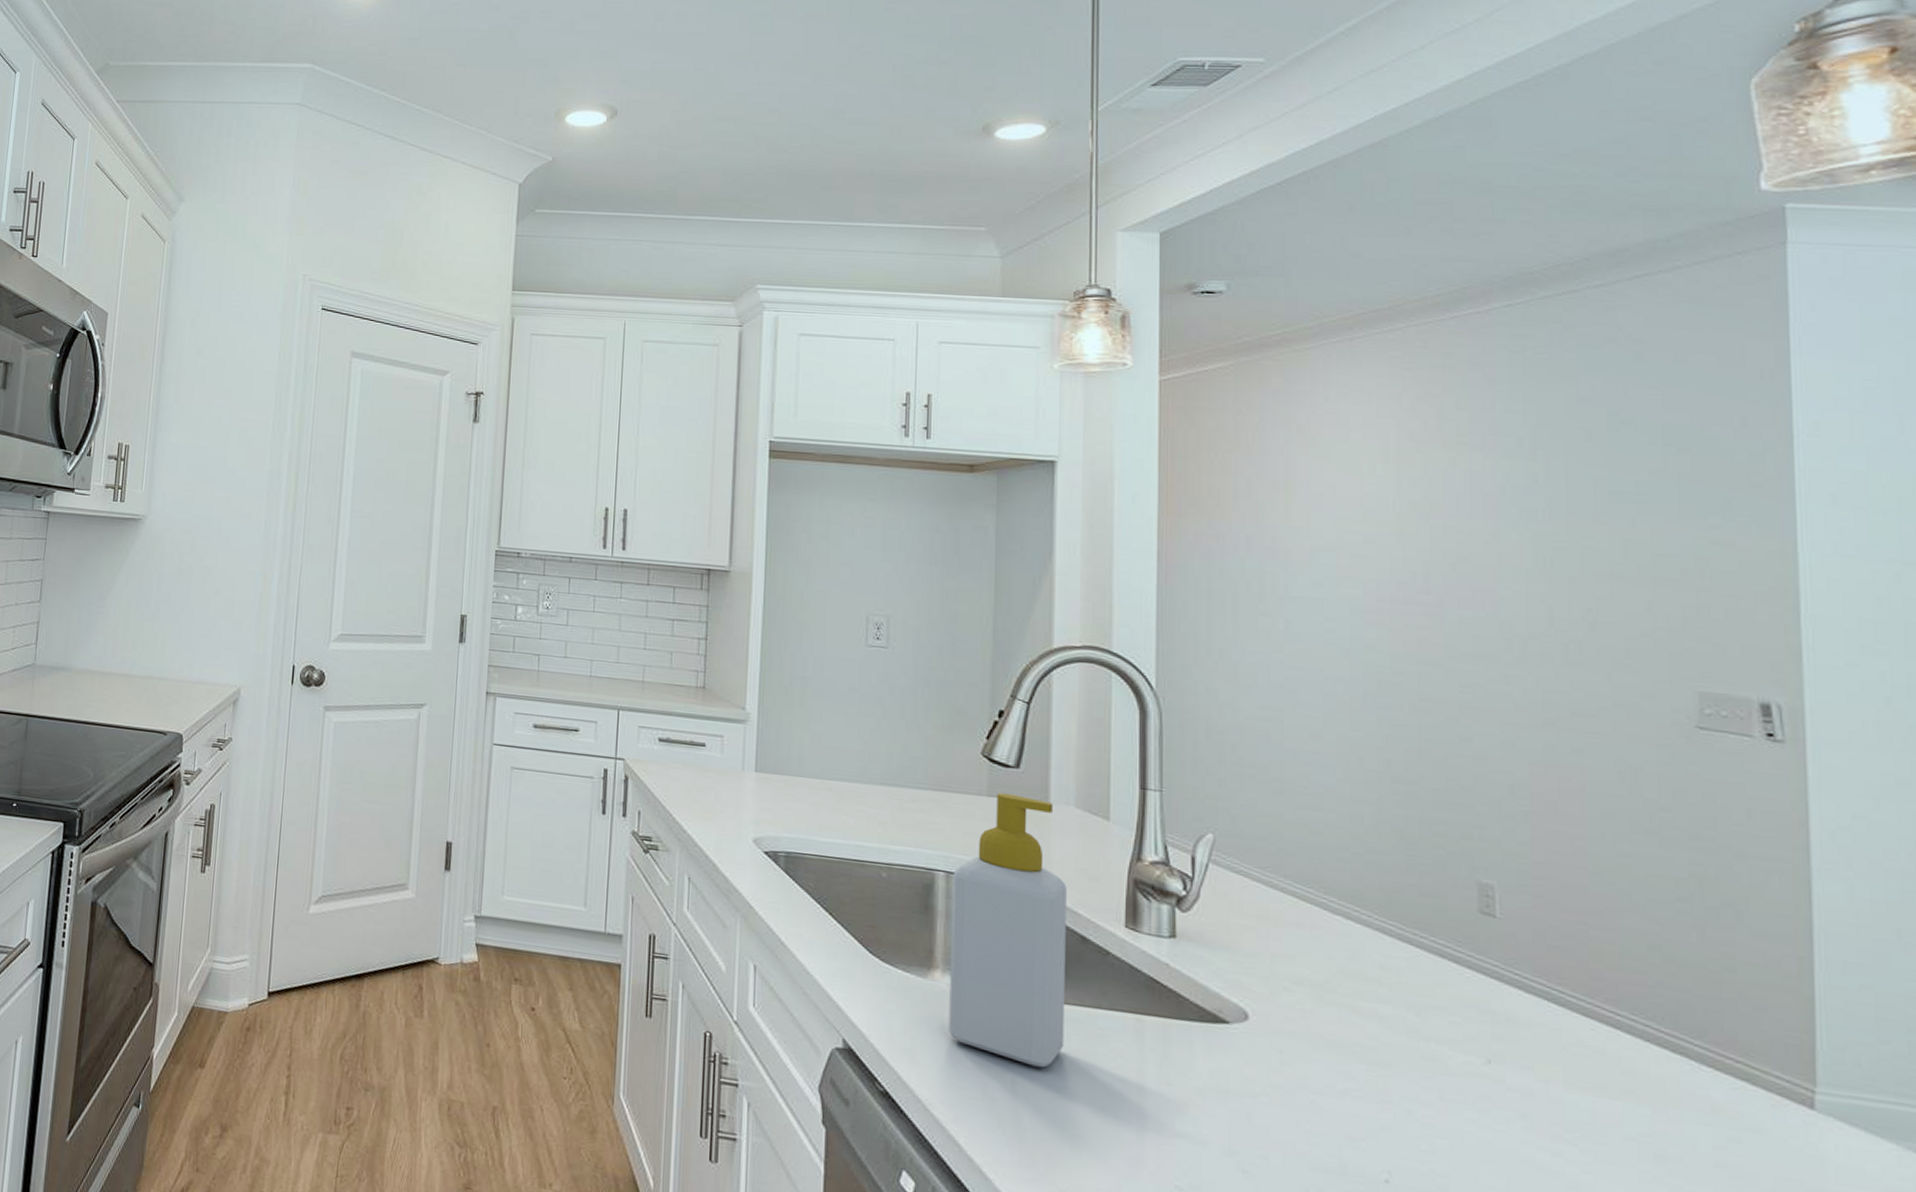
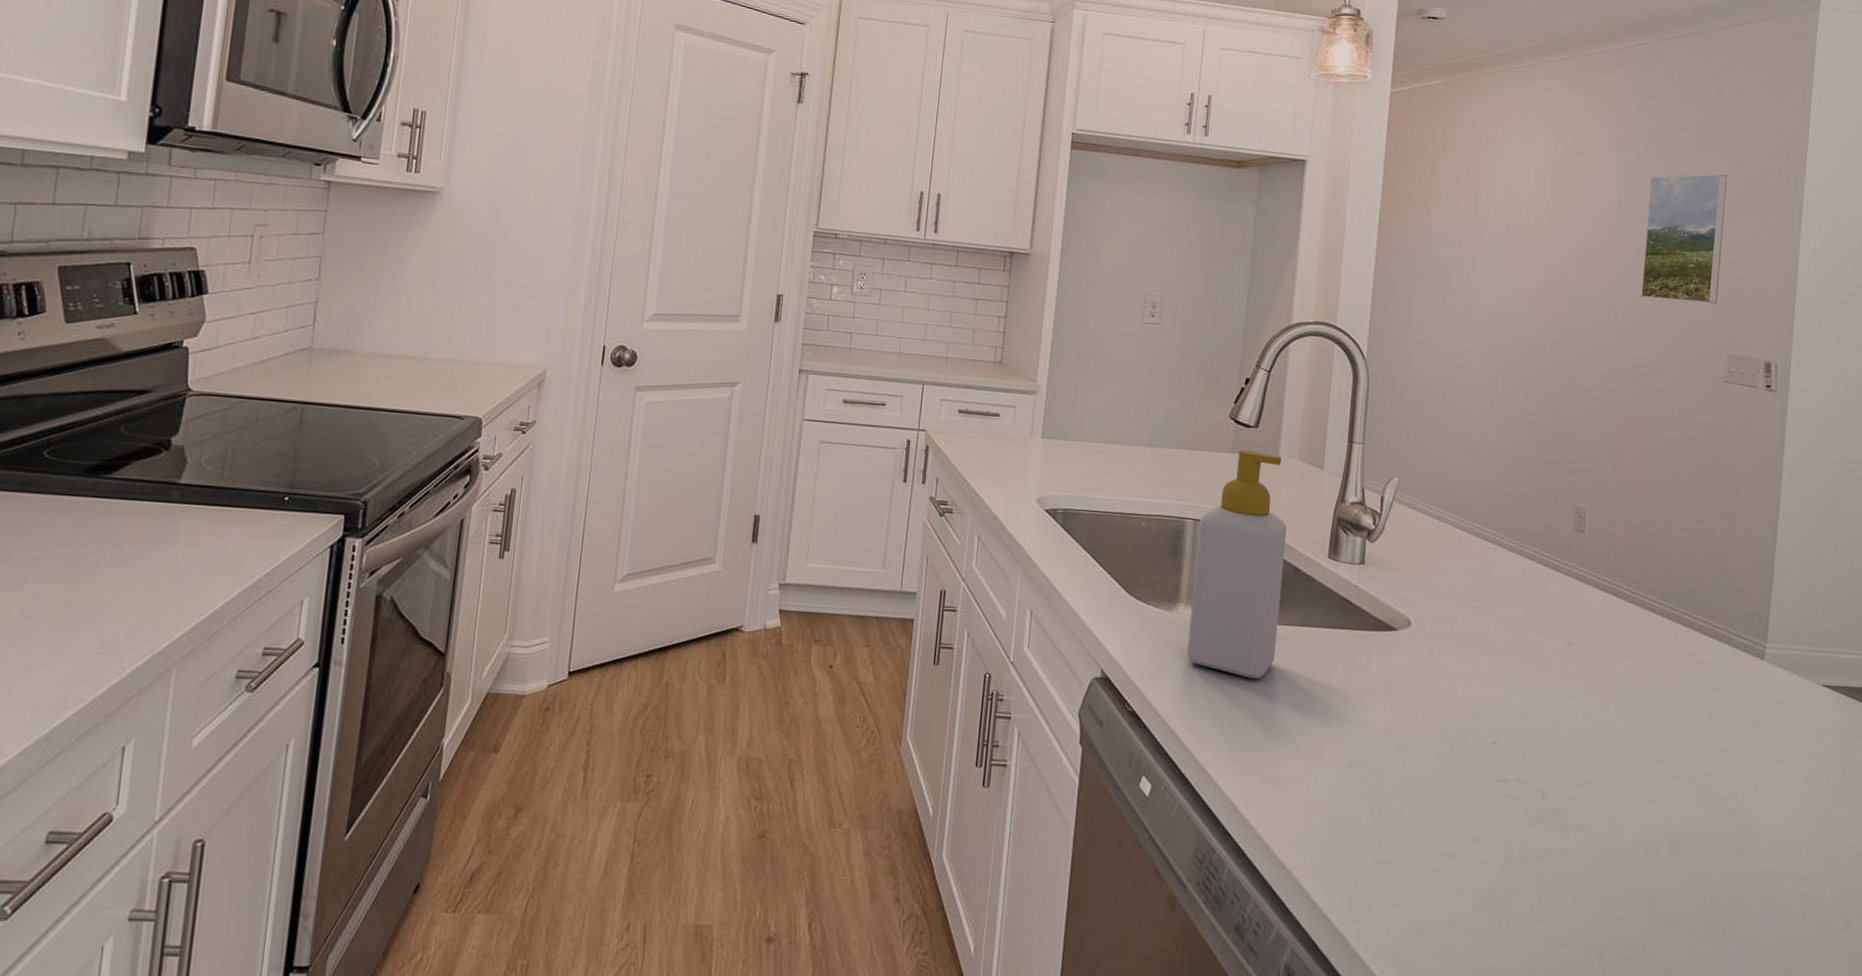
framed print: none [1545,460,1669,626] -> present [1641,174,1727,304]

